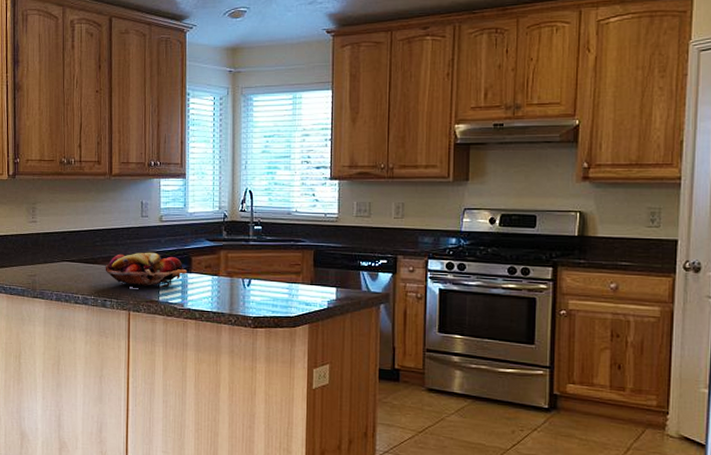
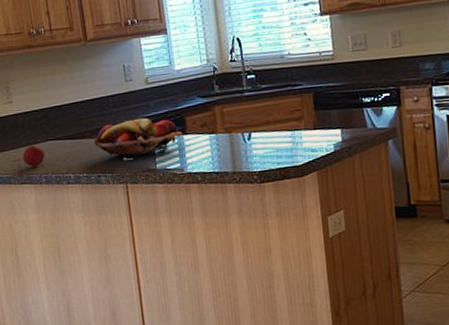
apple: none [38,263,59,284] -> present [23,145,46,167]

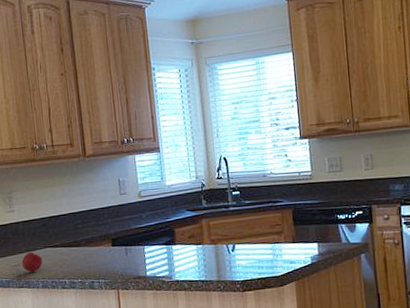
fruit basket: present [94,117,182,158] -> none [89,228,171,265]

